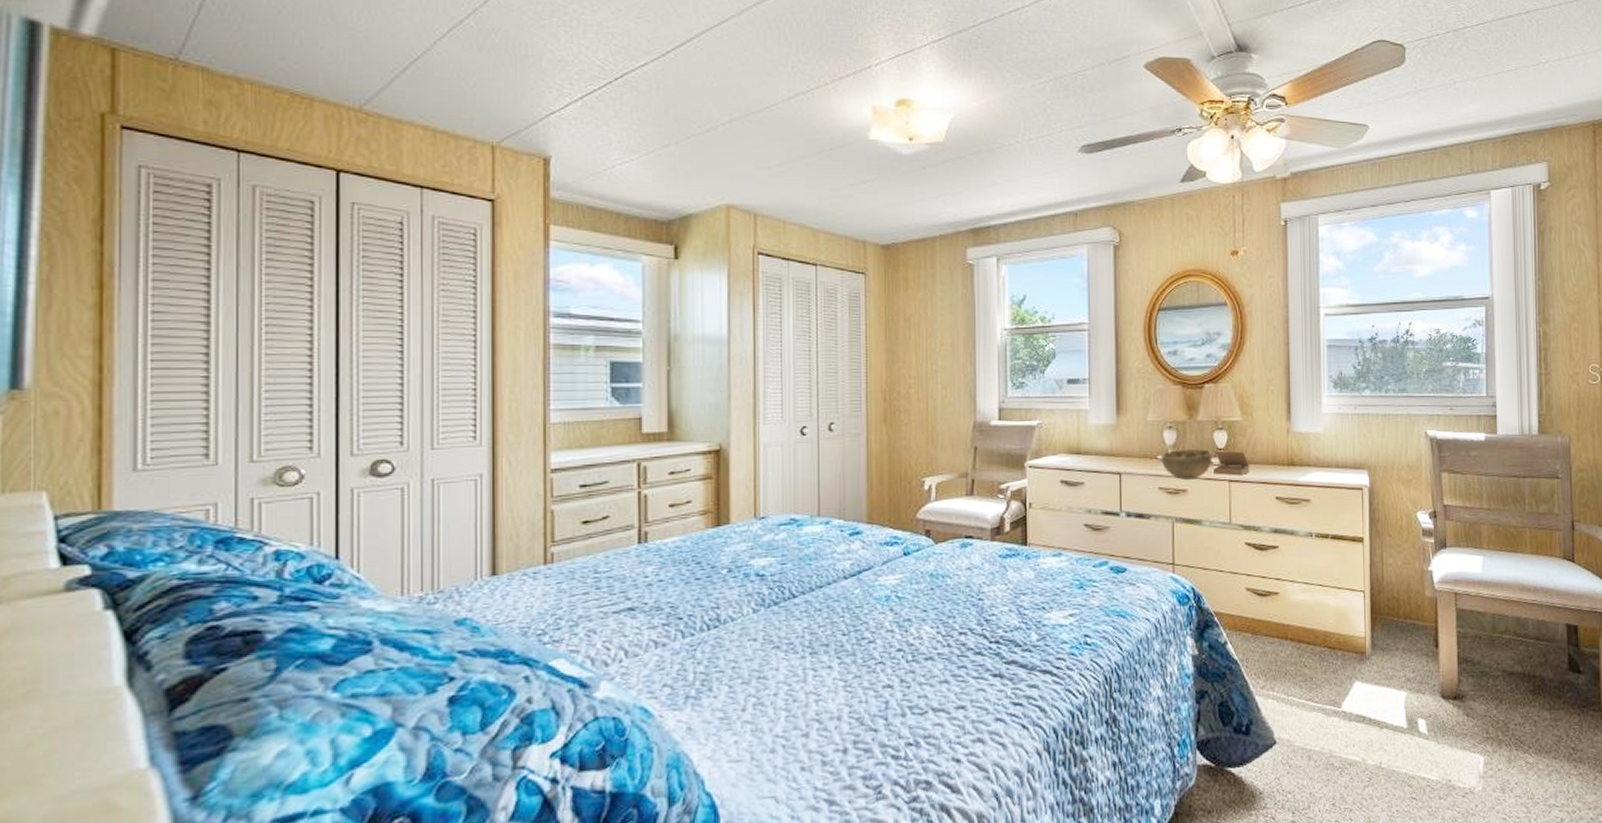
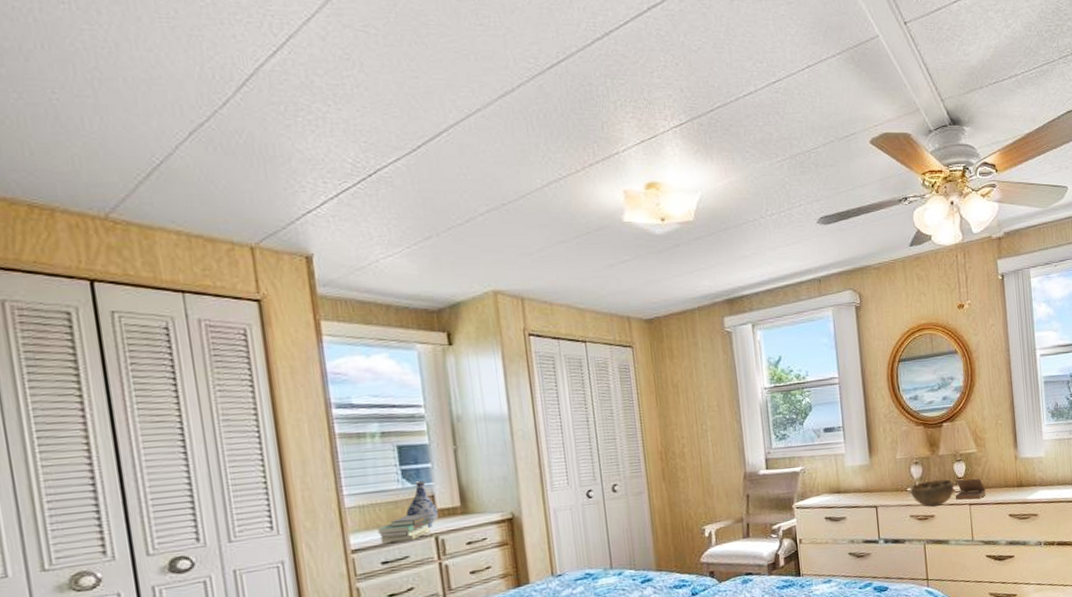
books: none [580,437,635,465] -> present [377,513,431,543]
vase: none [610,401,645,452] -> present [405,481,439,528]

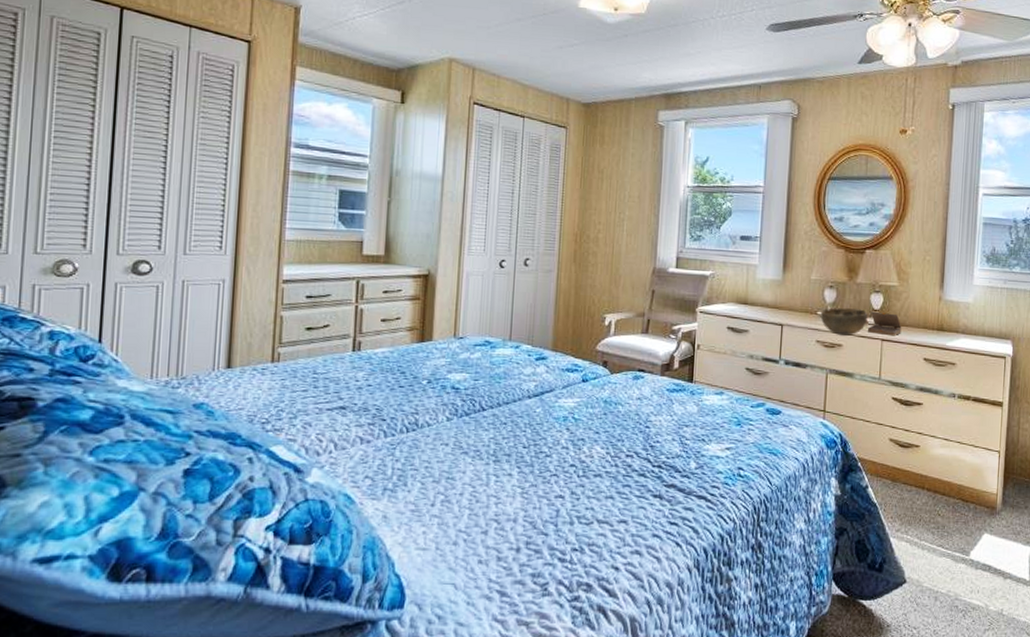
books: present [377,513,431,543] -> none [308,256,356,280]
vase: present [405,481,439,528] -> none [335,226,365,271]

